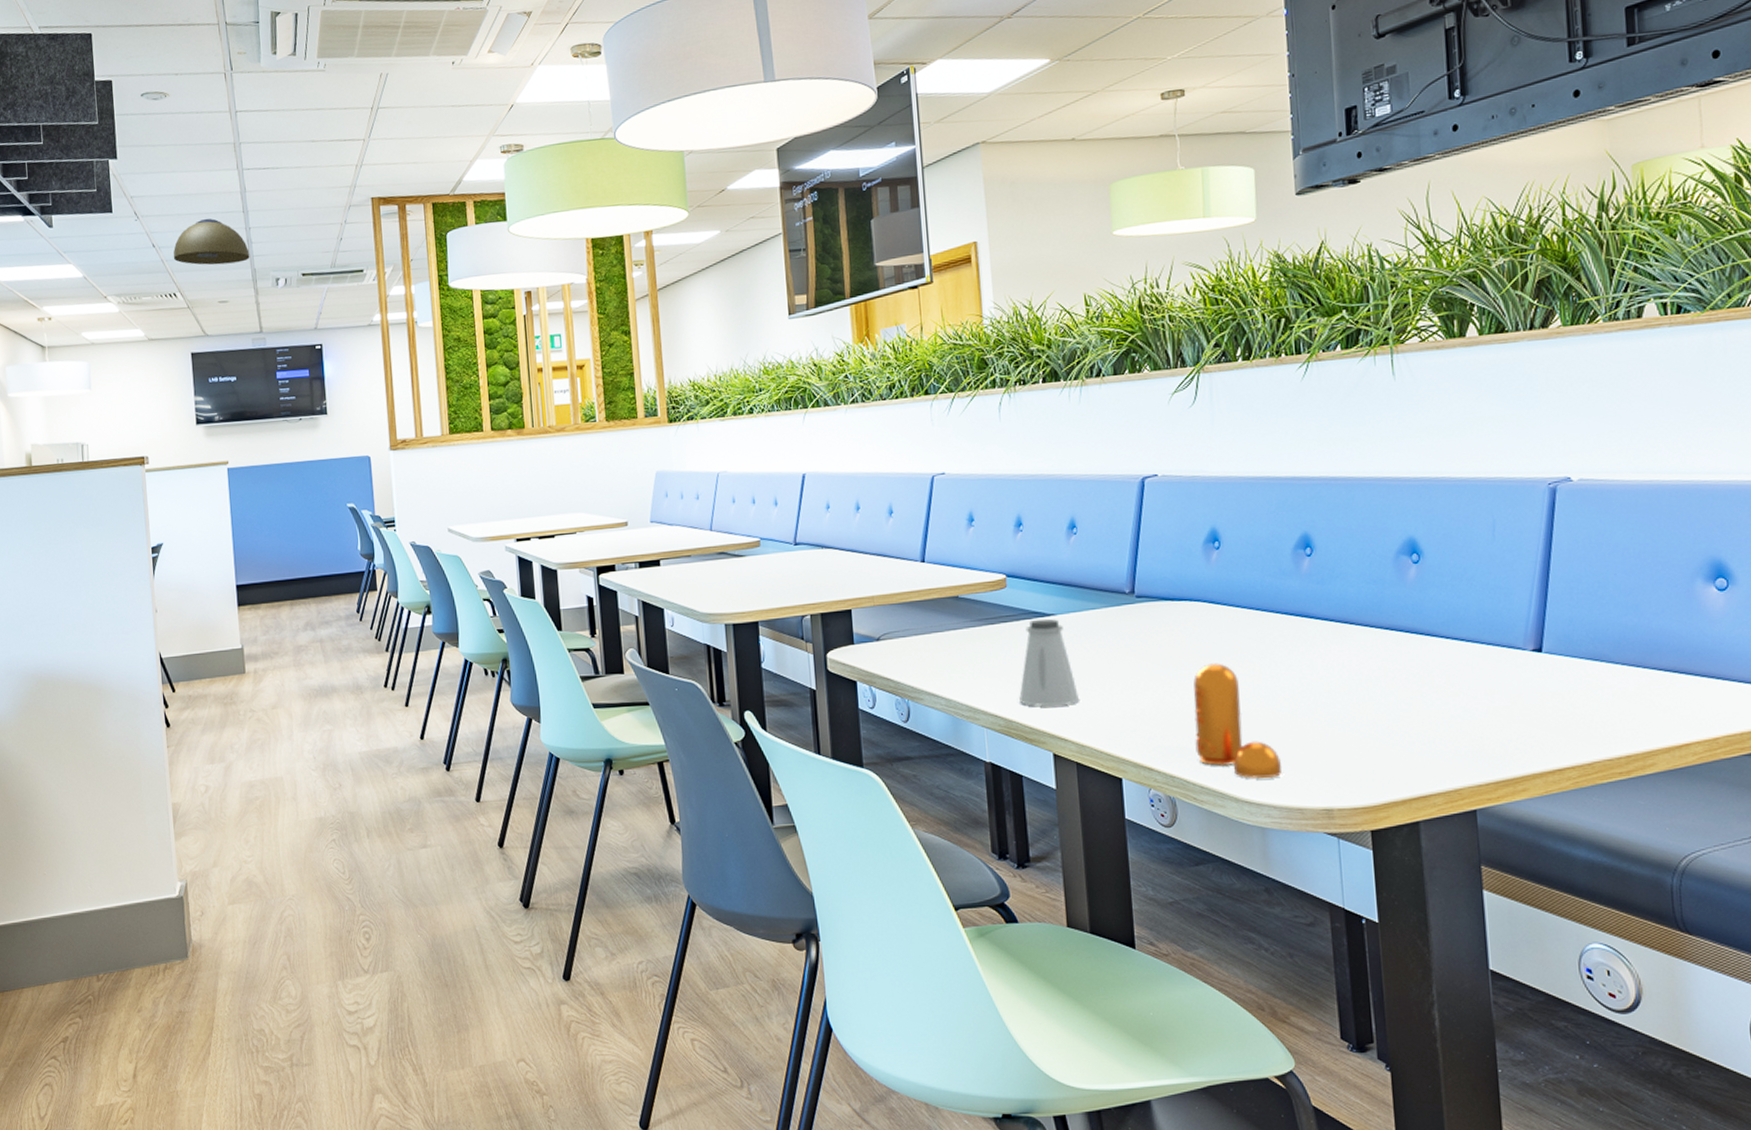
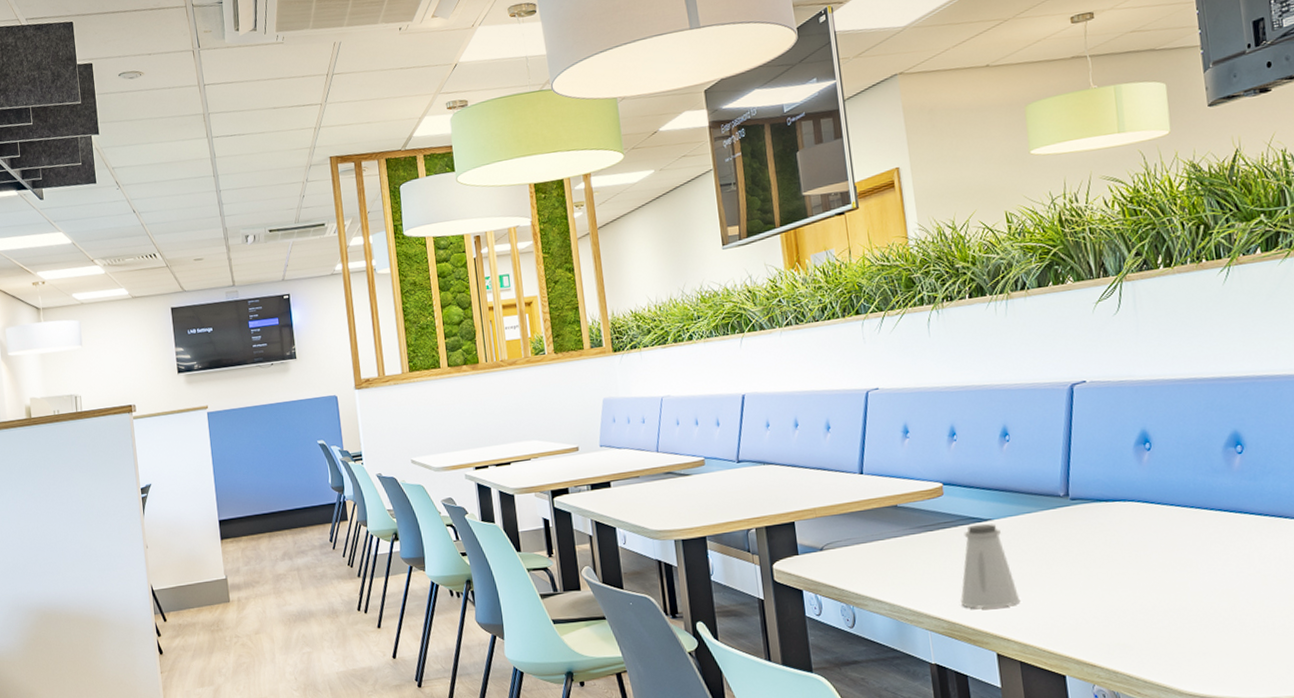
lamp shade: present [173,218,250,265] -> none [152,183,221,227]
pepper shaker: present [1193,663,1283,779] -> none [1131,560,1225,673]

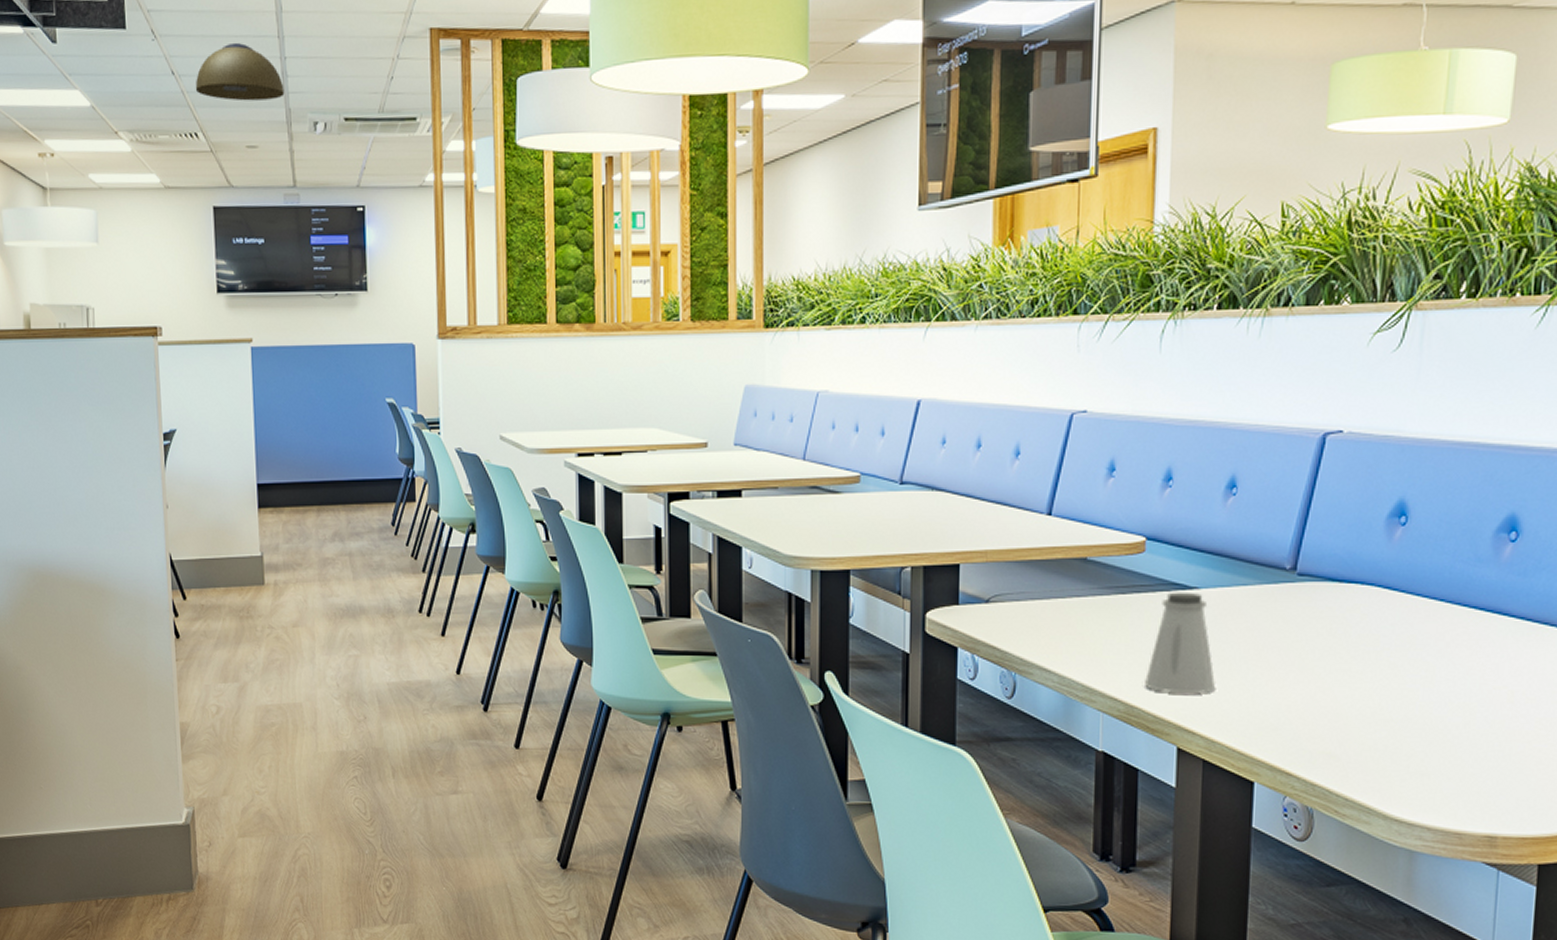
lamp shade: none [152,183,221,227] -> present [195,42,285,101]

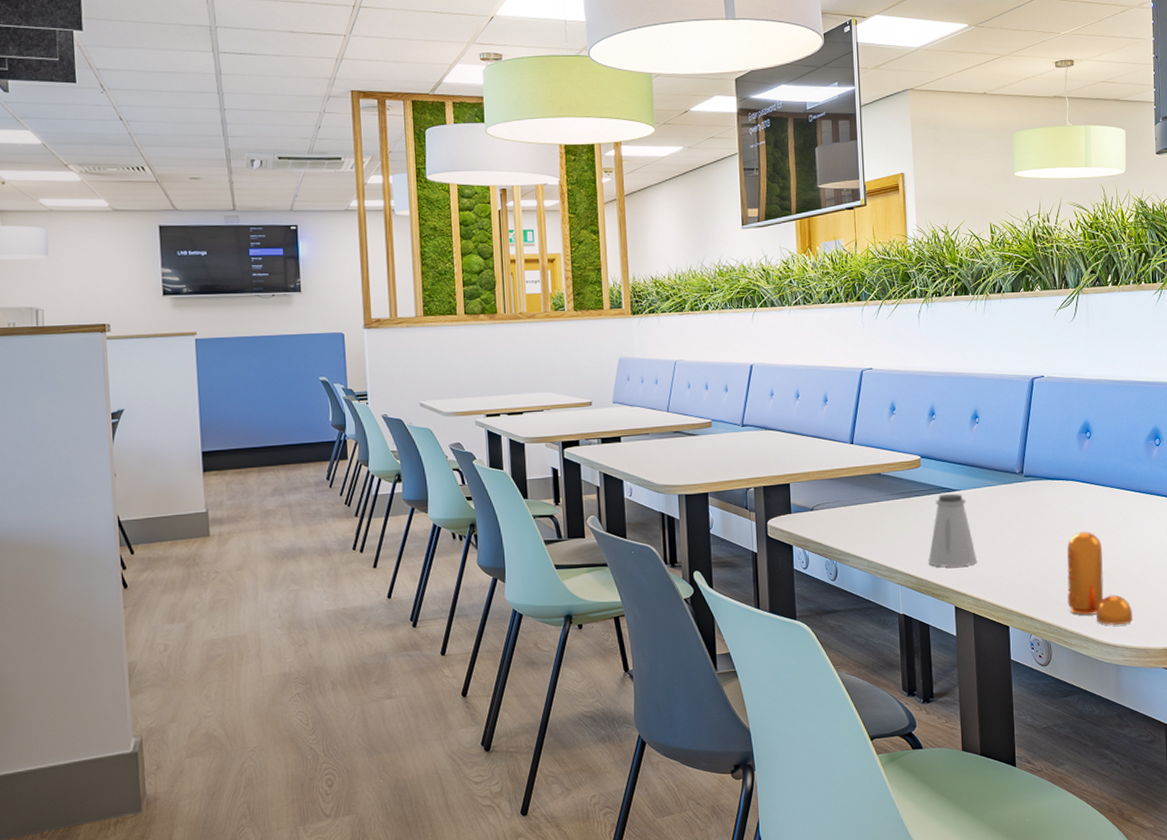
lamp shade: present [195,42,285,101] -> none [141,96,224,142]
pepper shaker: none [1345,659,1445,796] -> present [1067,531,1133,626]

